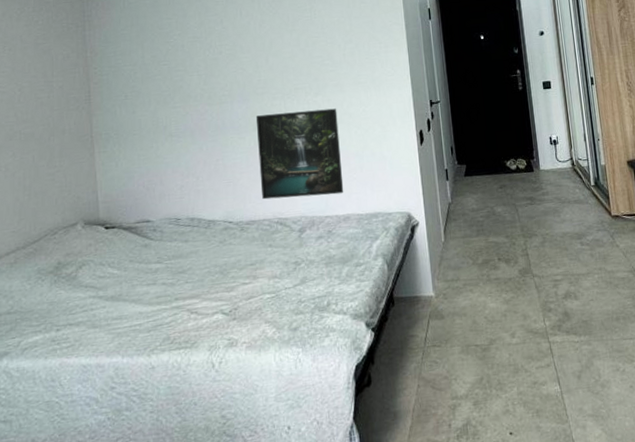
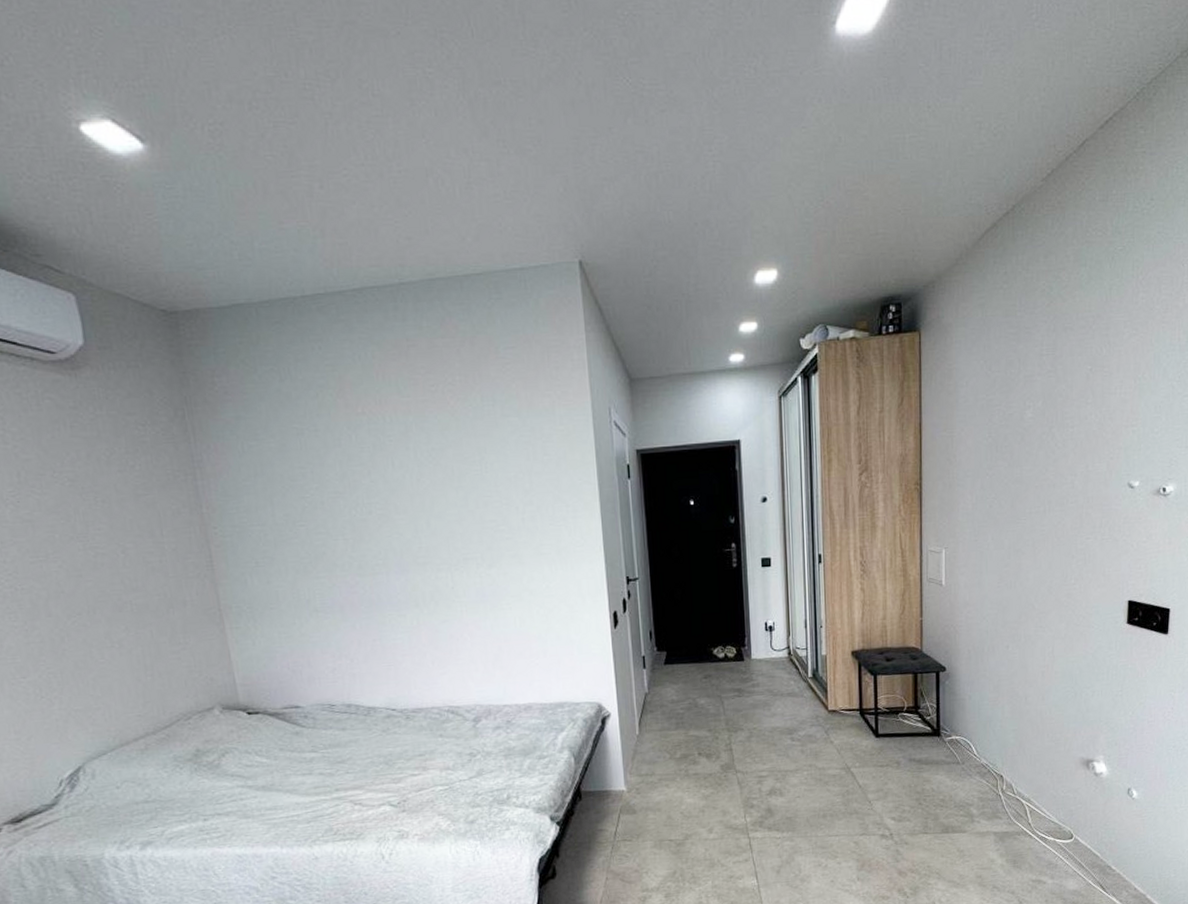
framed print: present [255,108,344,200] -> none [417,583,525,686]

